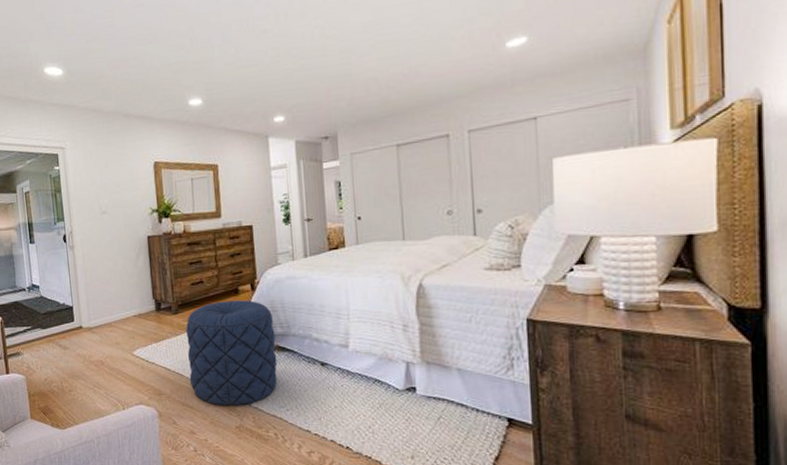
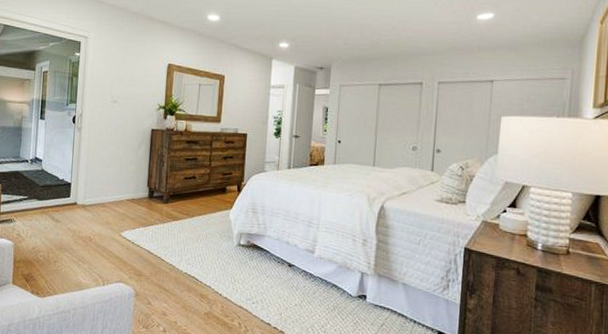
pouf: present [186,300,277,406] -> none [169,197,253,294]

